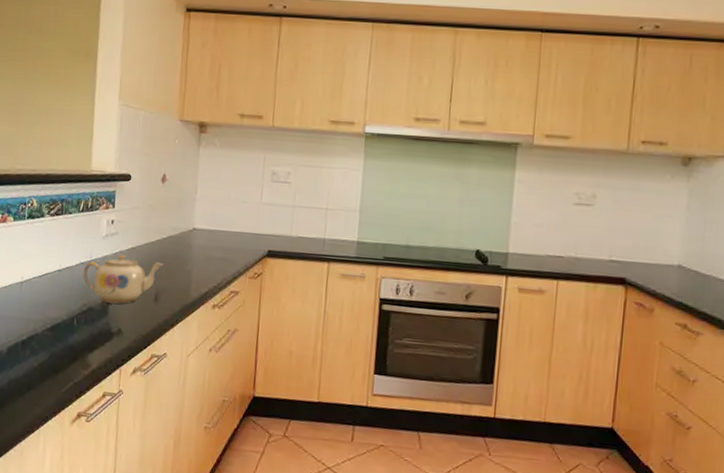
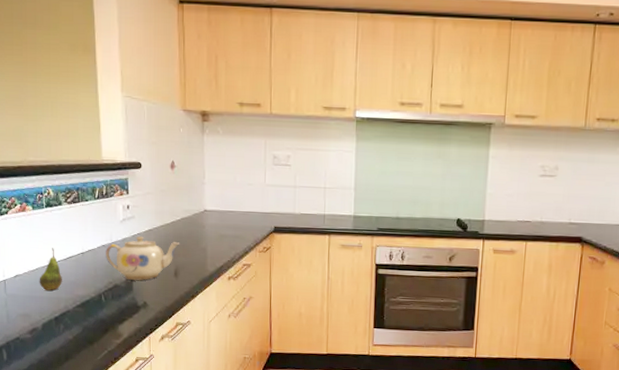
fruit: none [10,263,35,311] -> present [39,248,62,291]

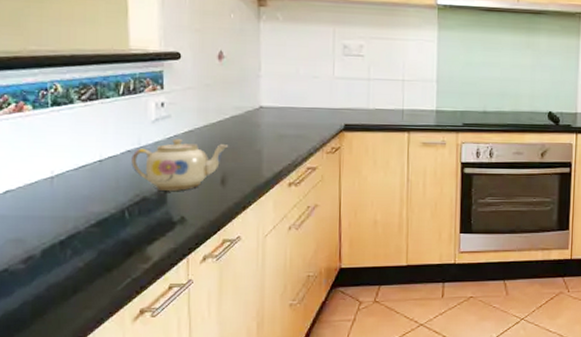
fruit: present [39,248,62,291] -> none [39,155,71,208]

